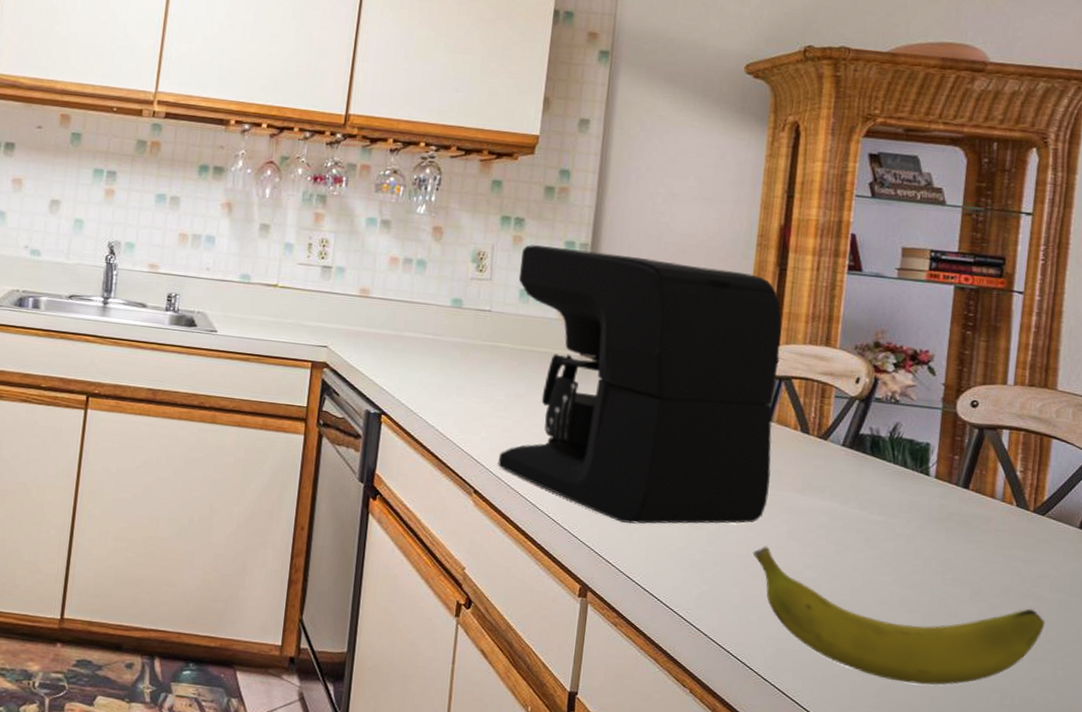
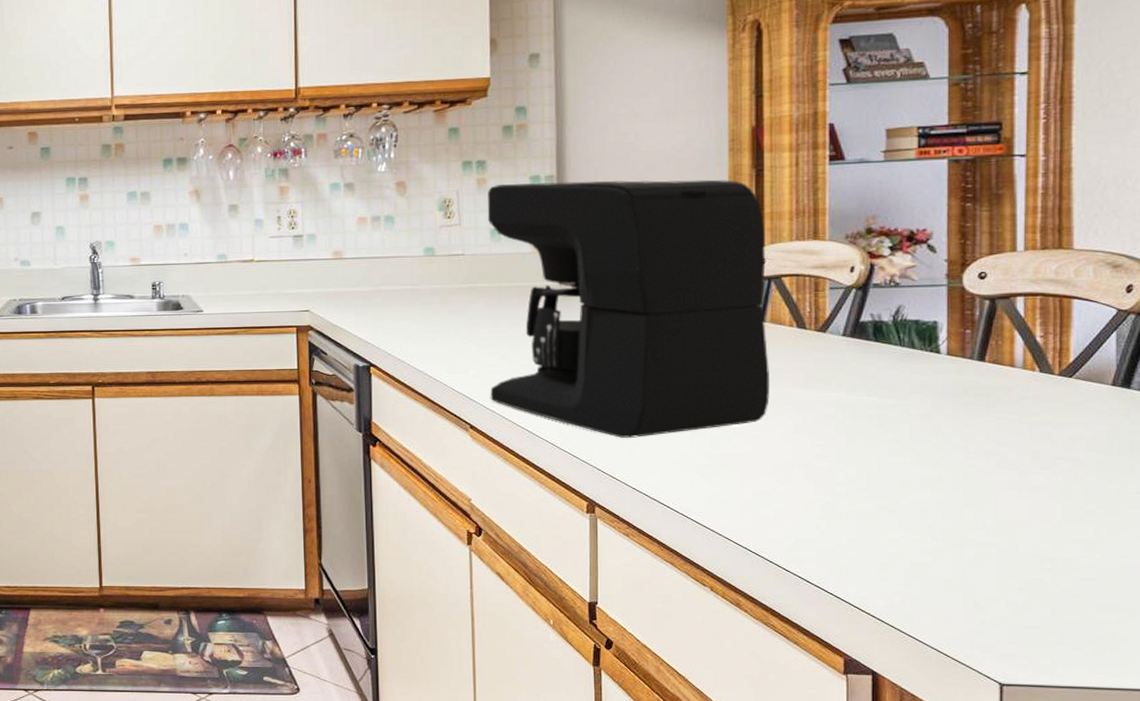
banana: present [752,546,1045,685] -> none [760,443,1083,558]

